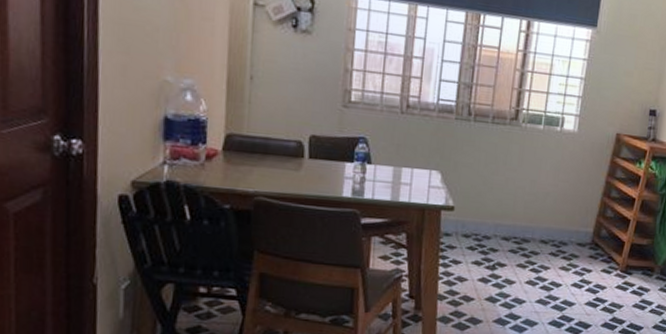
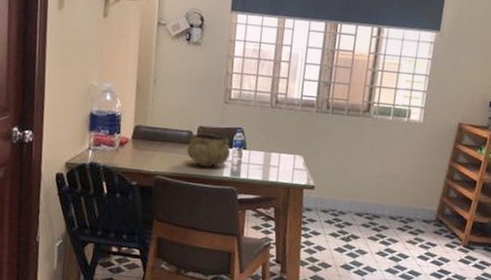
decorative bowl: none [296,143,352,186] -> present [187,133,231,168]

